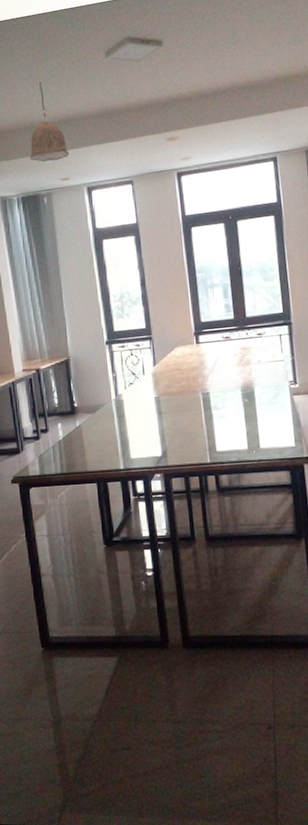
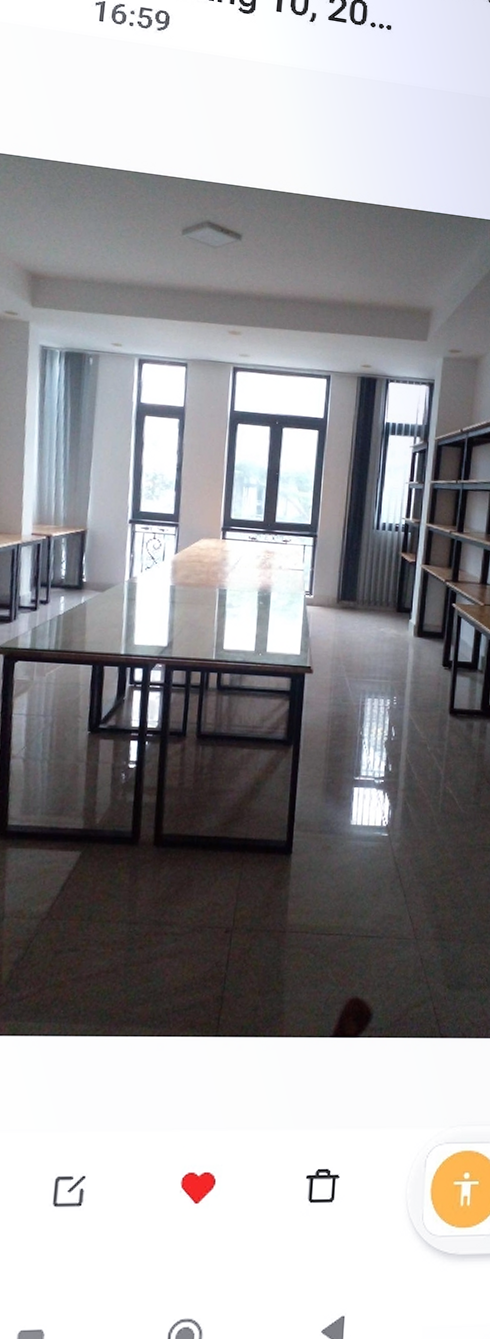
pendant lamp: present [29,81,70,162] -> none [82,238,127,324]

